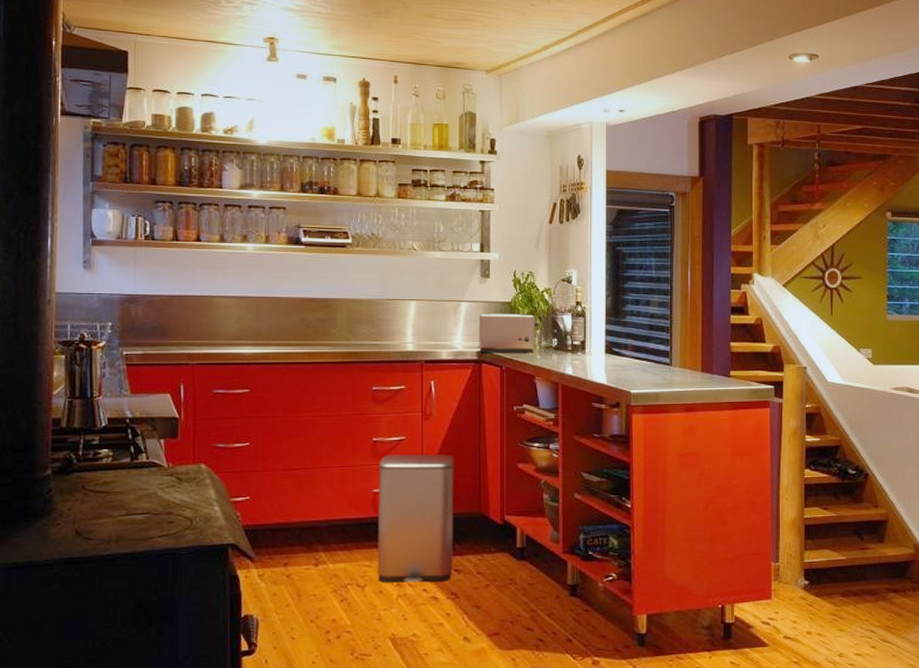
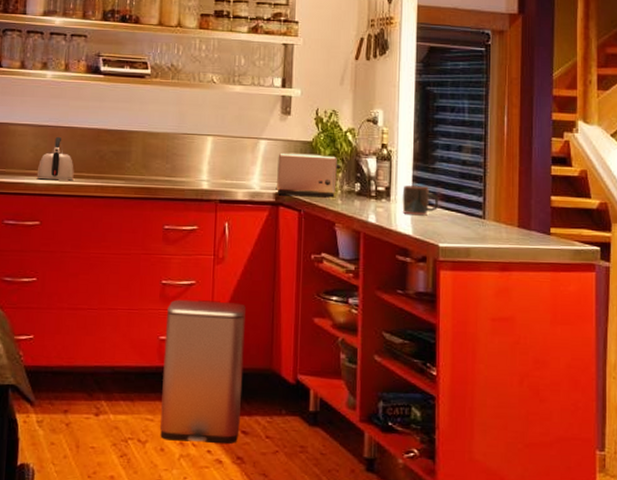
kettle: none [243,307,282,350] -> present [36,136,75,182]
mug: none [596,339,630,366] -> present [402,185,439,216]

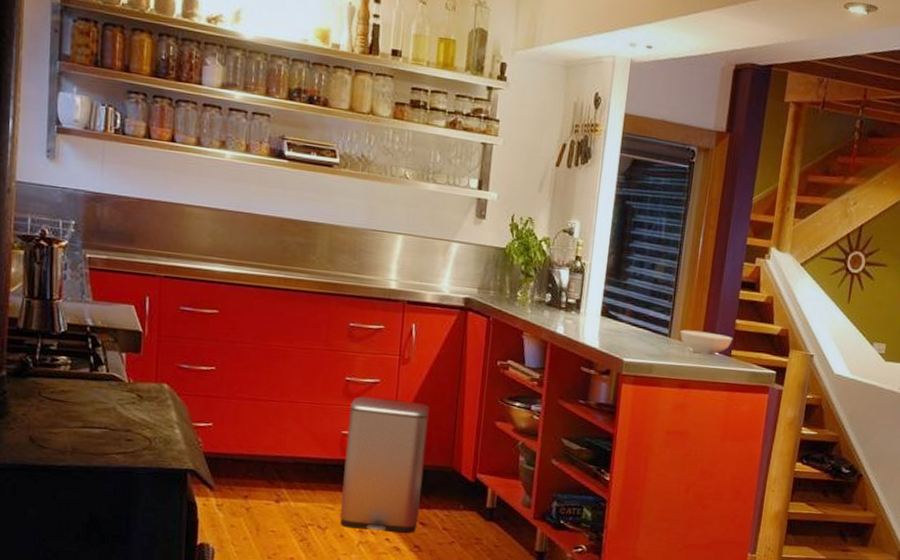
kettle: present [36,136,75,182] -> none [214,222,256,272]
toaster: present [276,152,341,198] -> none [465,257,533,307]
mug: present [402,185,439,216] -> none [590,299,628,330]
bowl: none [494,210,550,234] -> present [679,329,733,355]

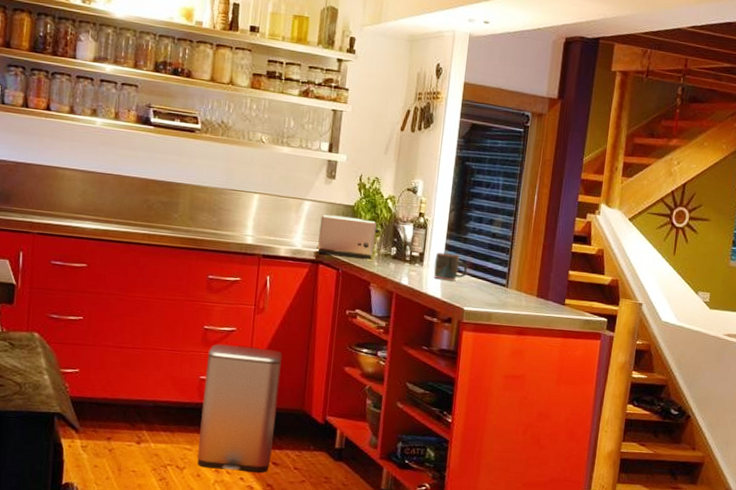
toaster: none [465,257,533,307] -> present [316,214,379,260]
mug: none [590,299,628,330] -> present [433,252,468,281]
bowl: present [679,329,733,355] -> none [516,280,567,304]

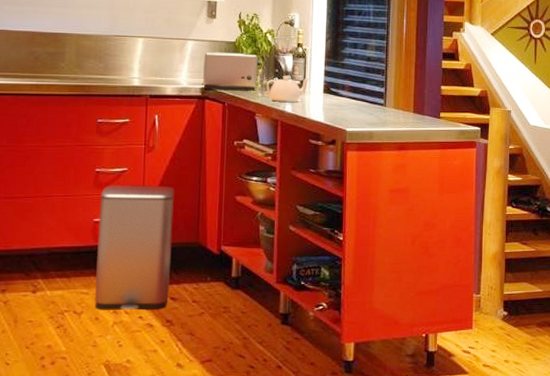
teapot: none [380,245,431,275] -> present [263,75,311,102]
mug: present [433,252,468,281] -> none [315,79,347,105]

